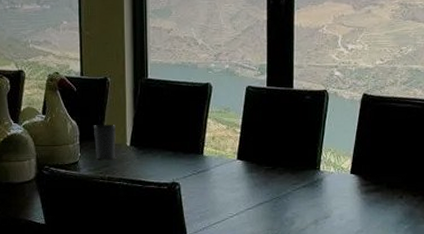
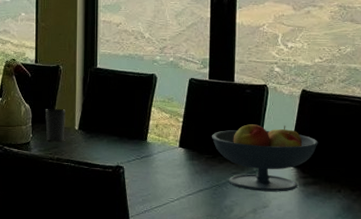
fruit bowl: none [270,131,380,202] -> present [211,124,318,192]

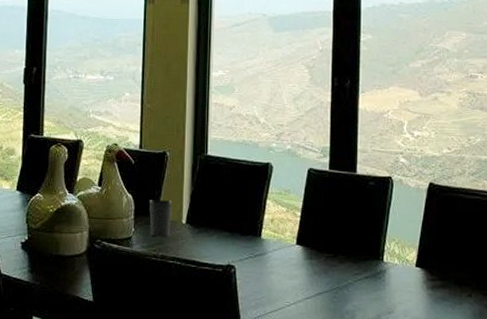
fruit bowl: present [211,124,318,192] -> none [331,220,447,296]

